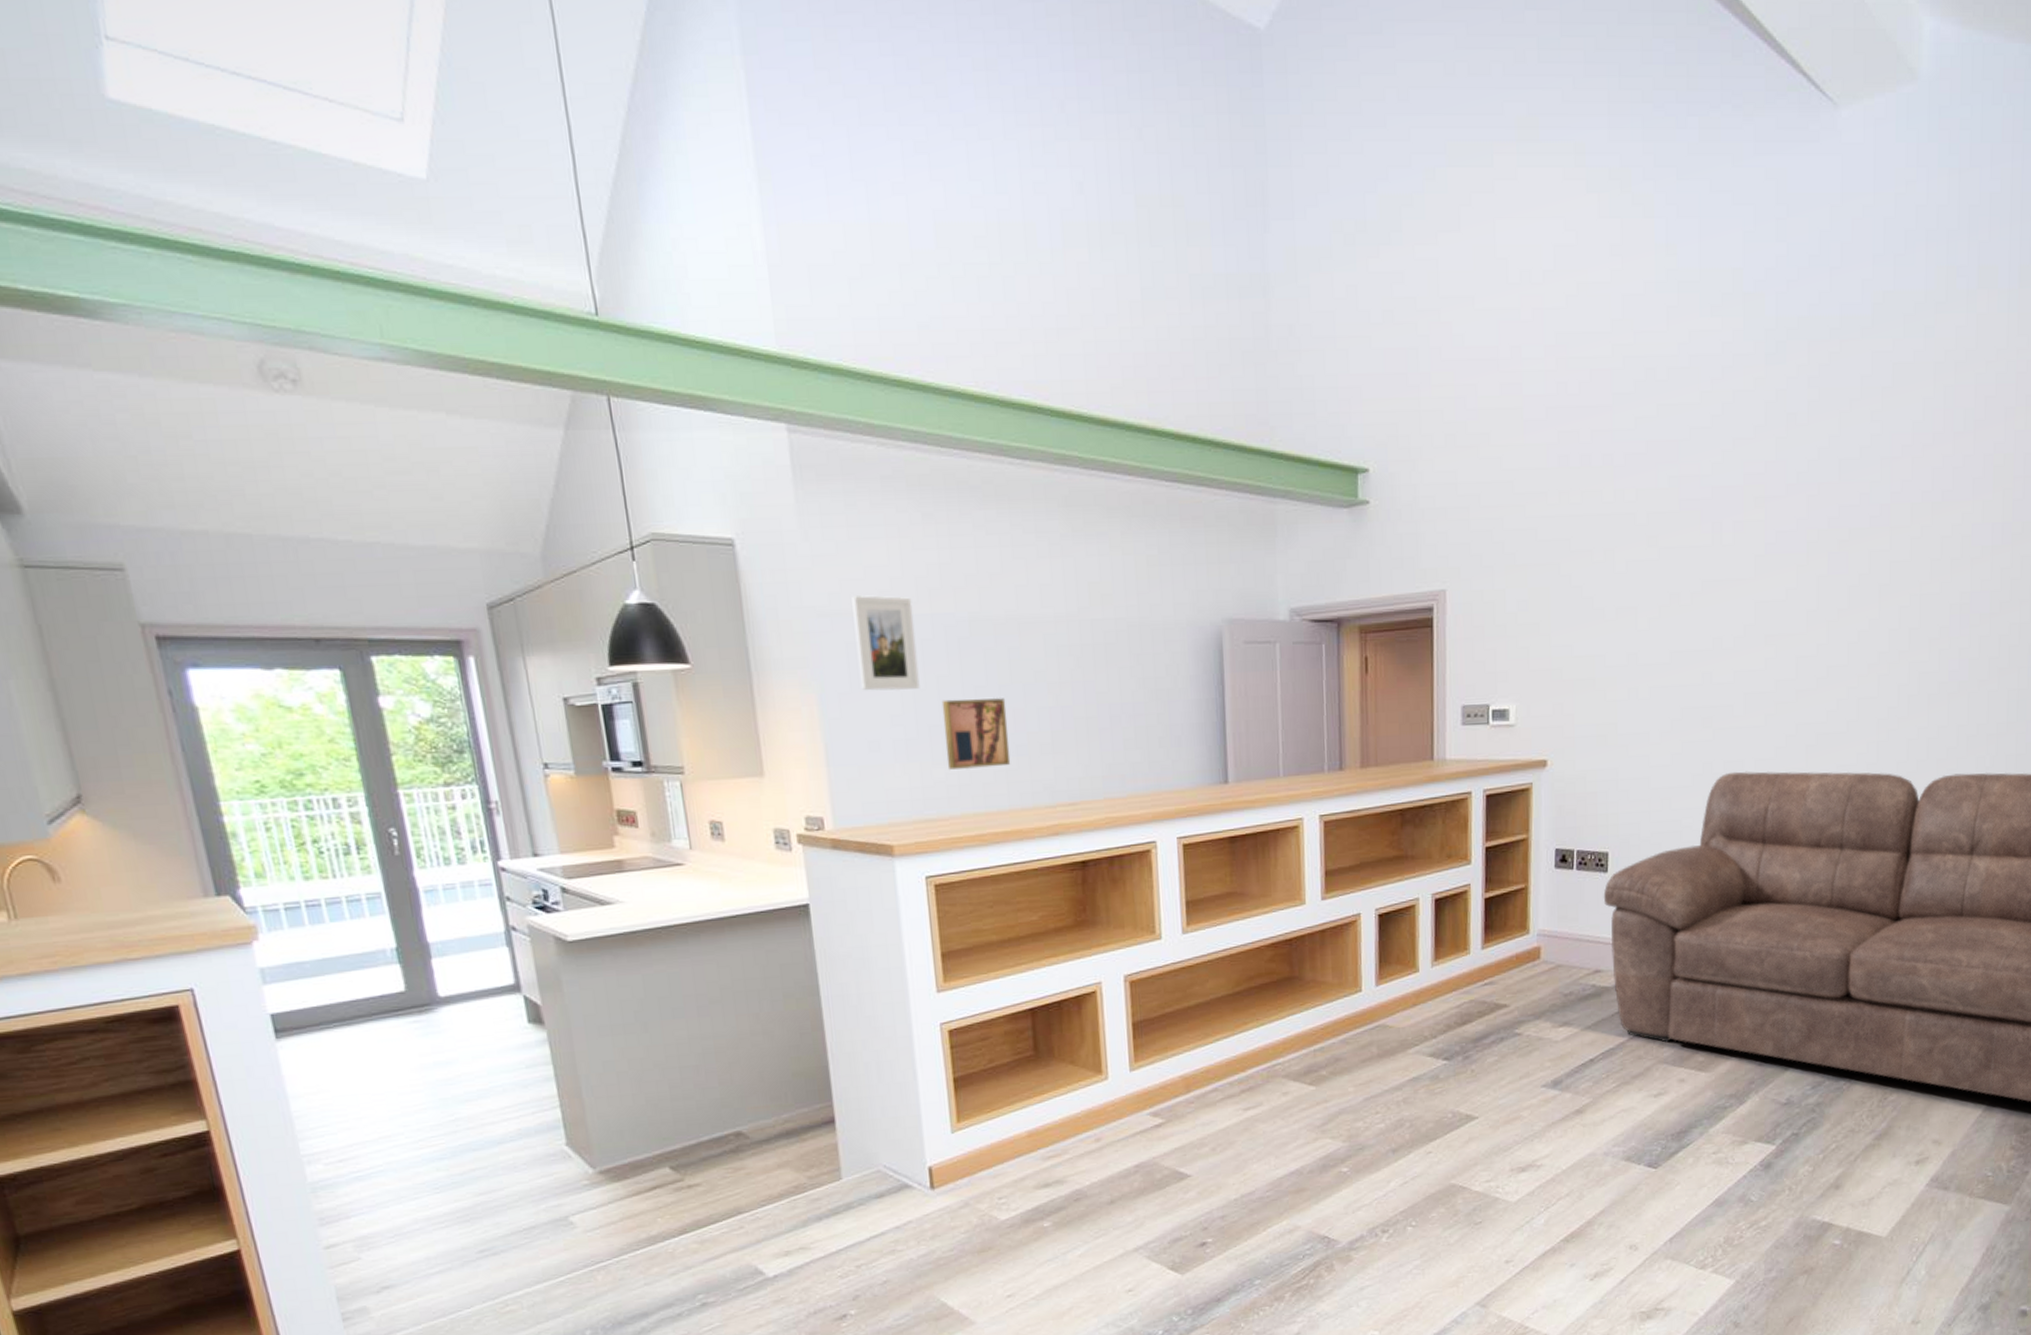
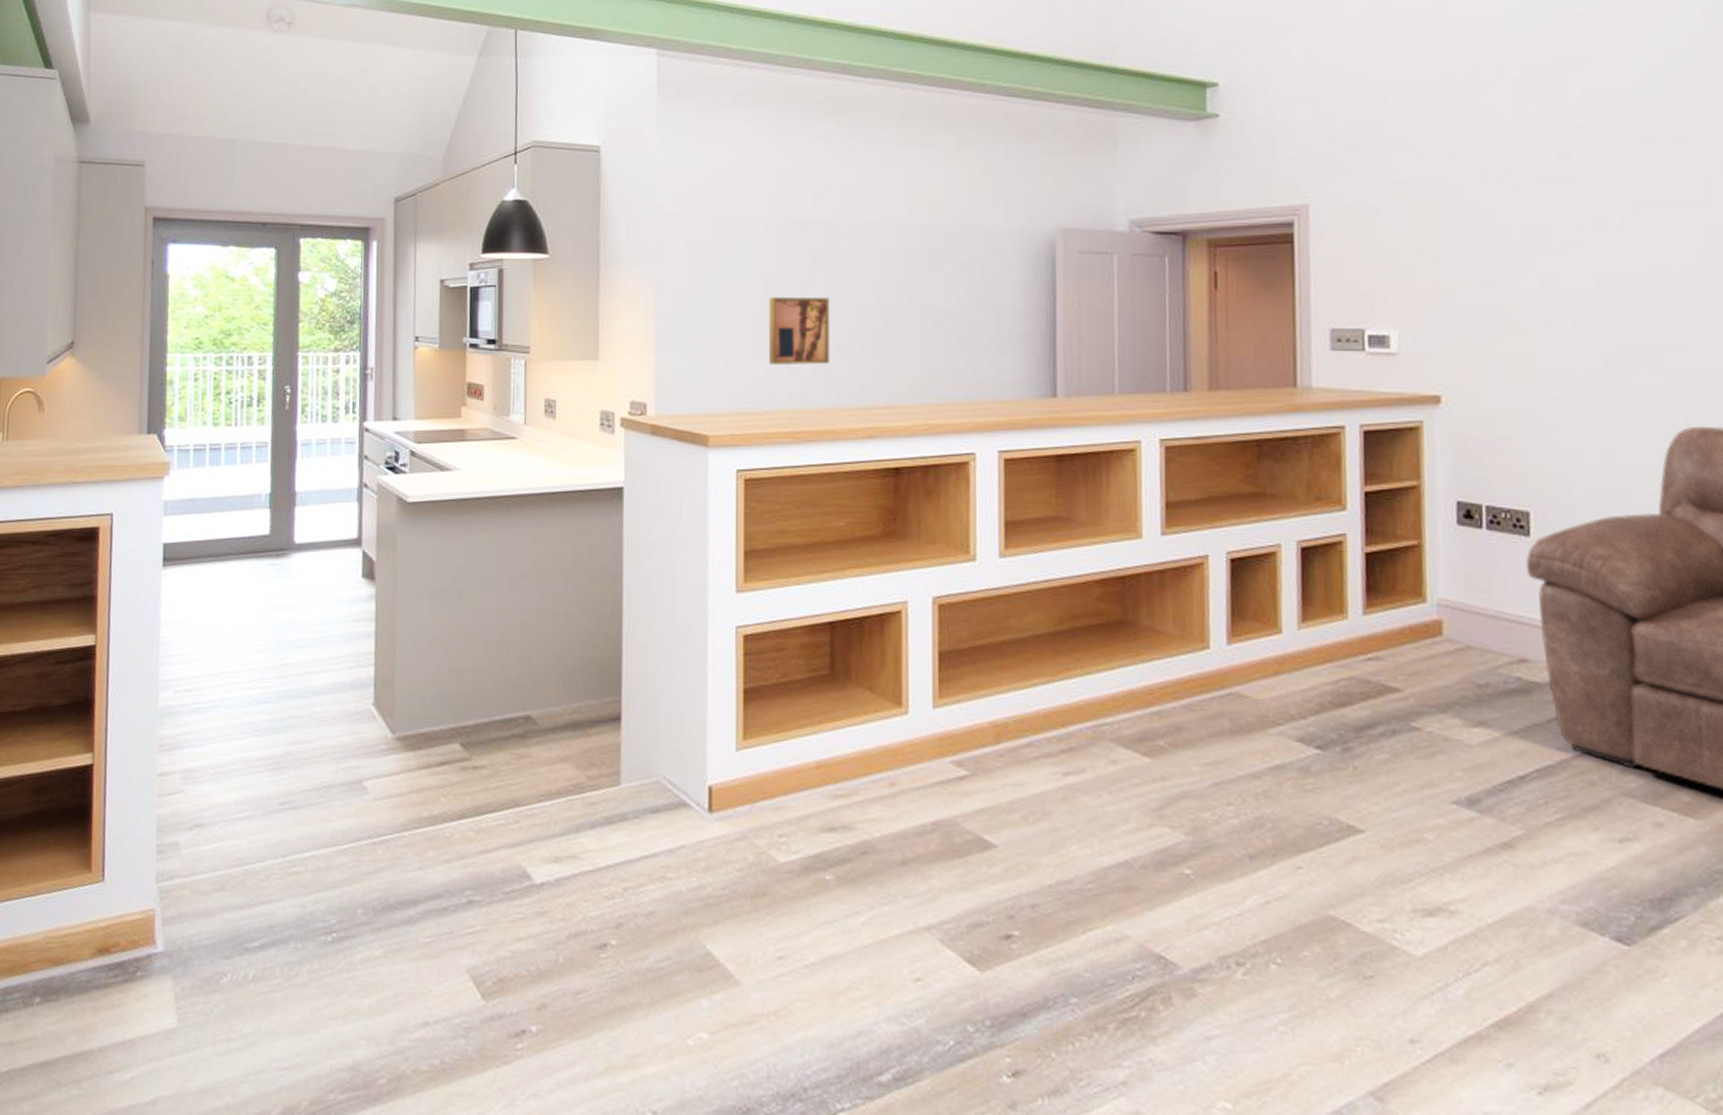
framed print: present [852,594,920,691] -> none [695,196,750,286]

